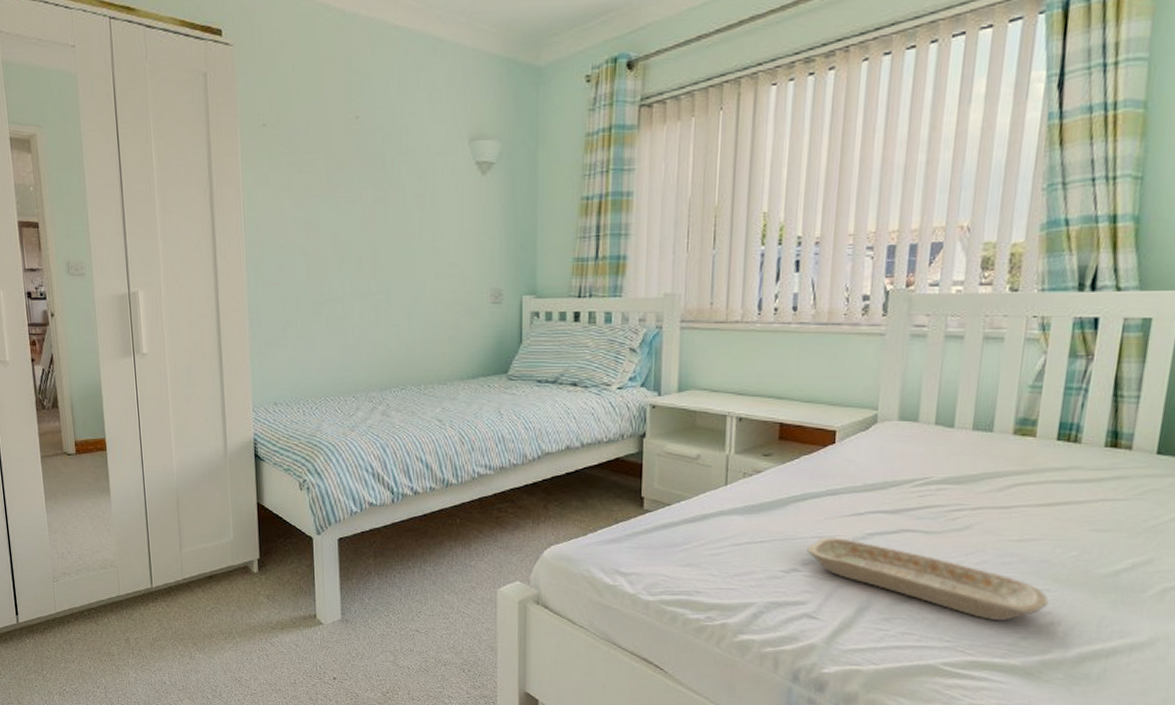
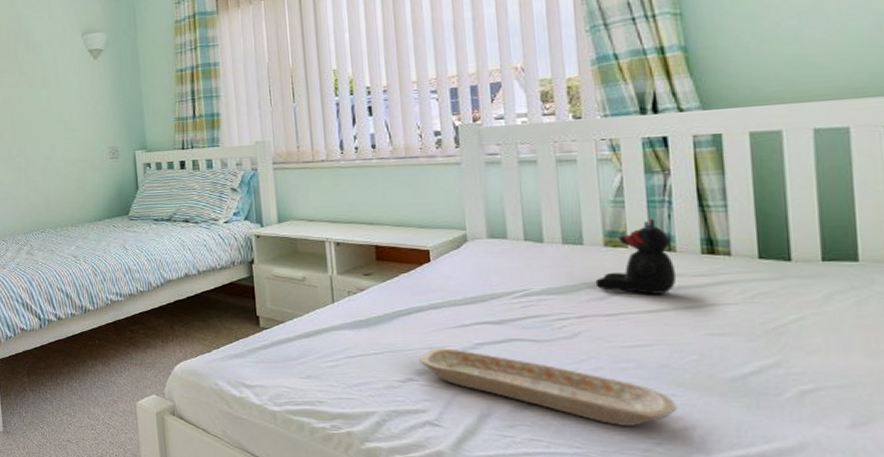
teddy bear: none [996,406,1079,487] -> present [595,218,677,294]

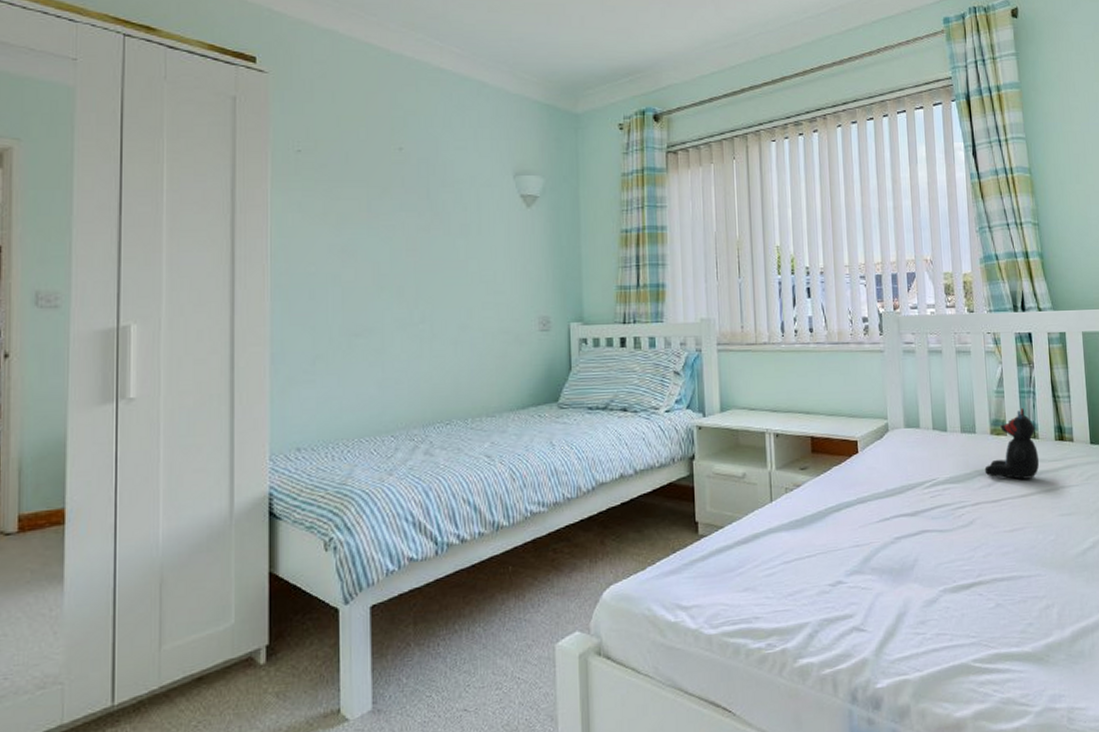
tray: present [419,348,678,426] -> none [848,544,1042,610]

